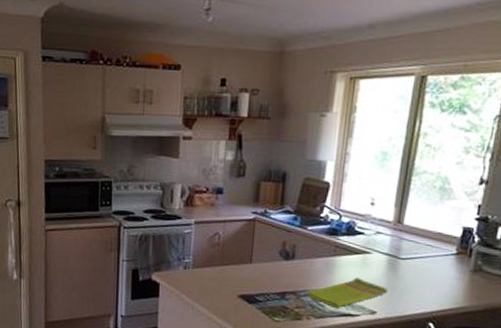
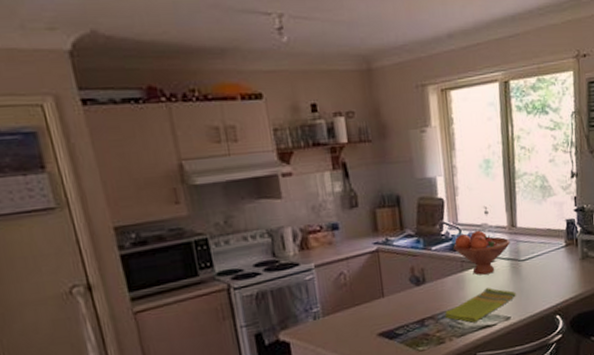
fruit bowl: none [330,219,392,265] -> present [453,230,510,275]

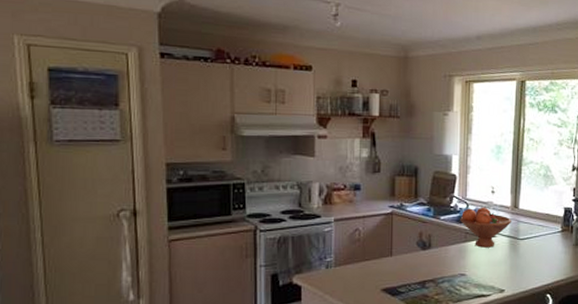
dish towel: present [444,288,516,322] -> none [444,260,512,290]

